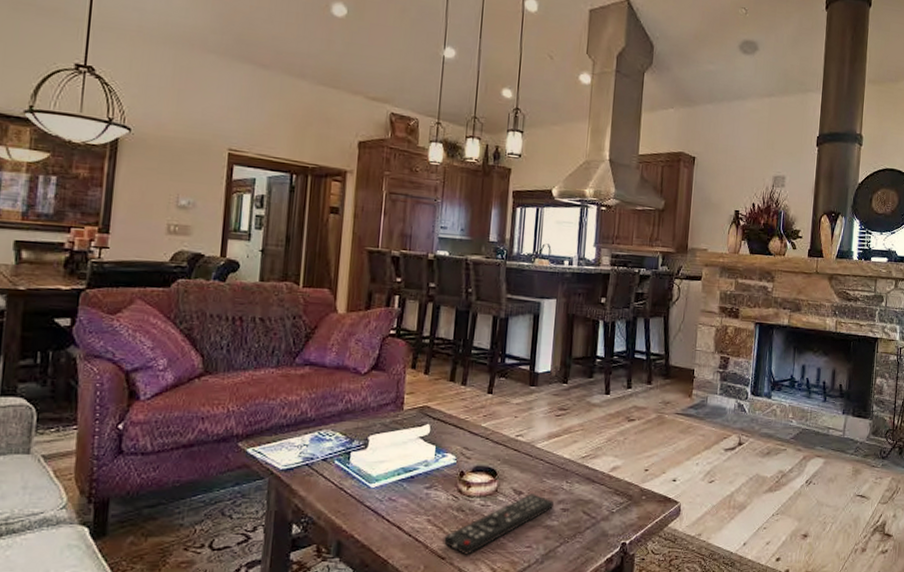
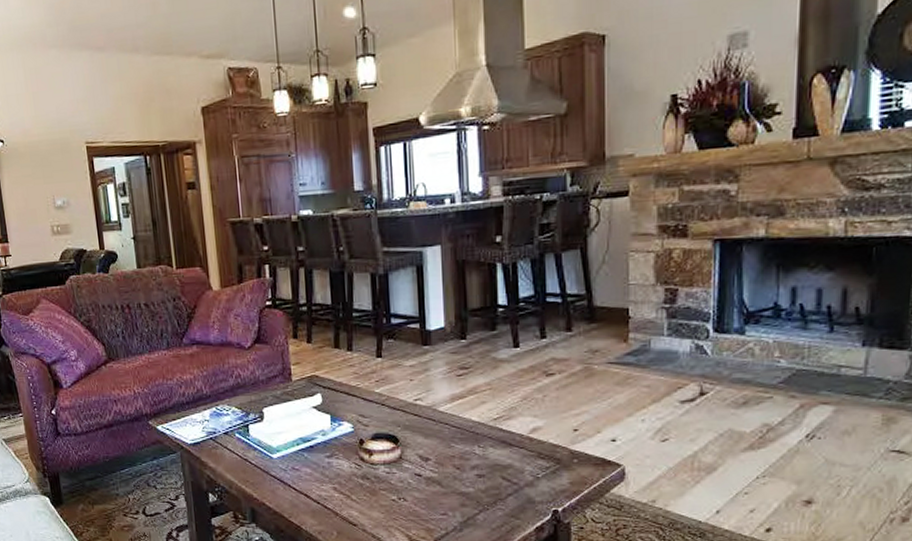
remote control: present [442,494,554,555] -> none [351,460,466,522]

